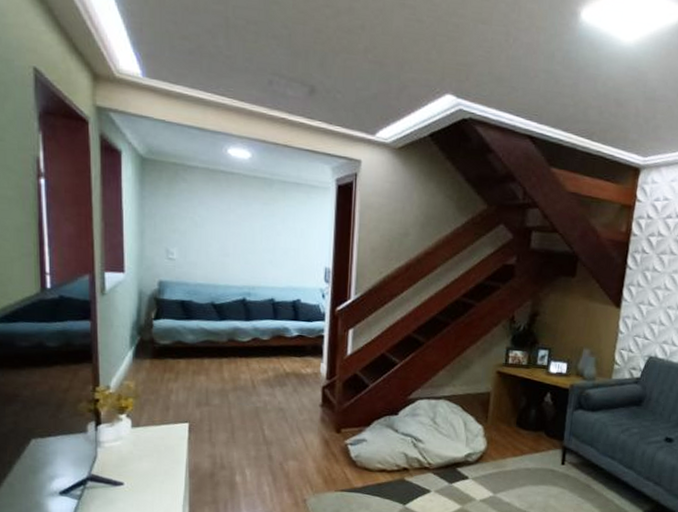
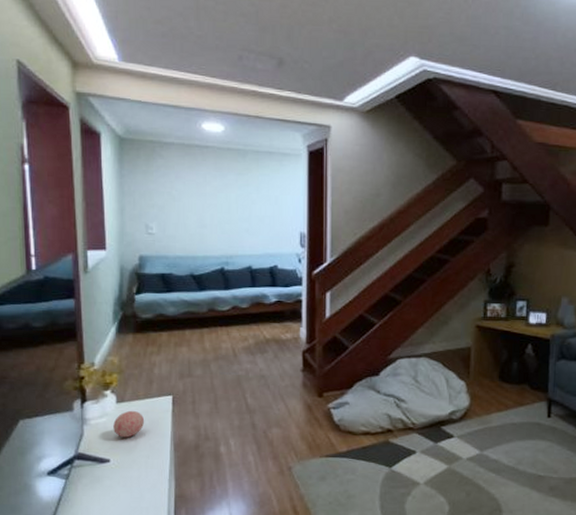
decorative ball: none [128,435,160,462] -> present [113,410,145,438]

